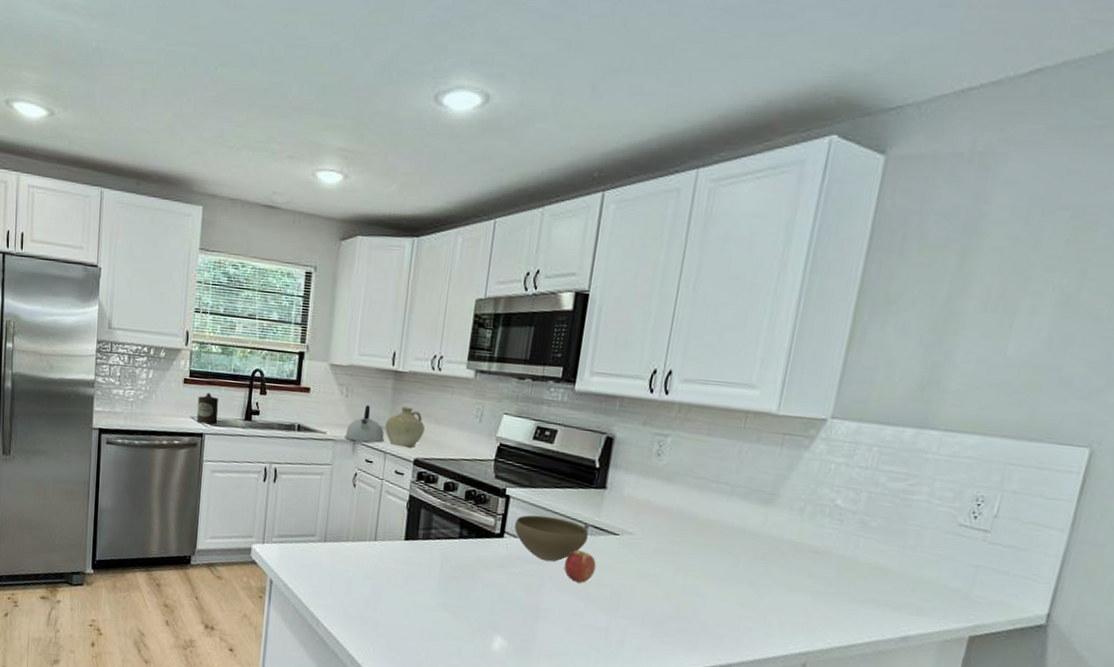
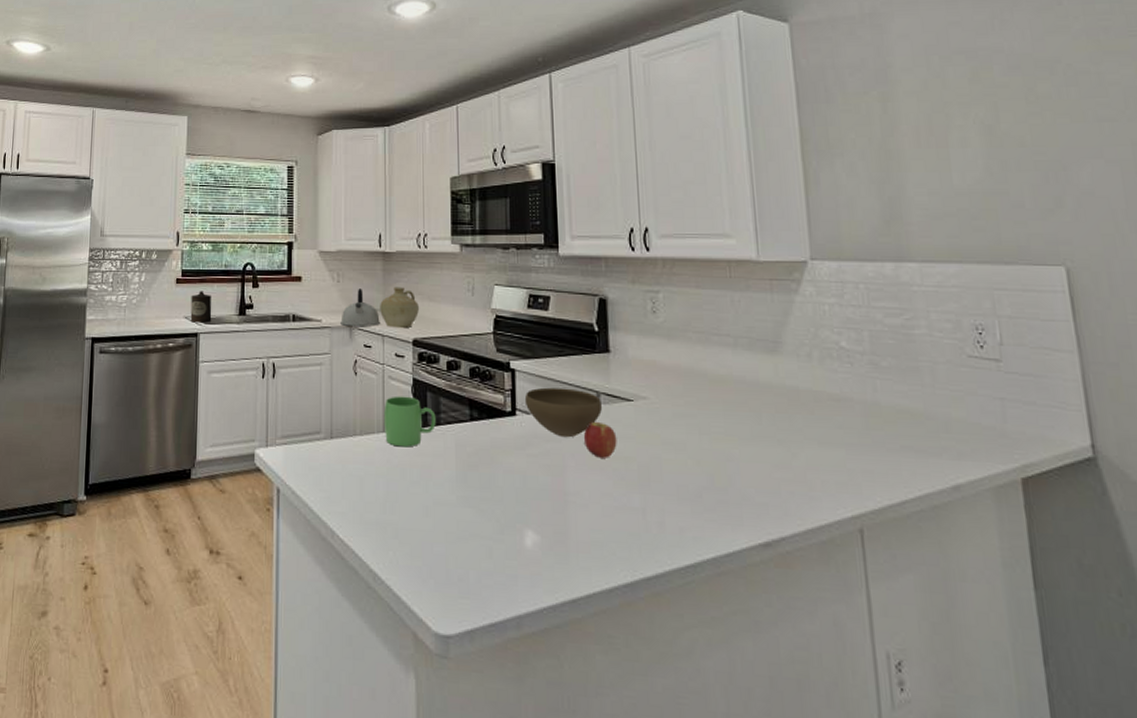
mug: none [376,509,427,556] -> present [383,396,436,447]

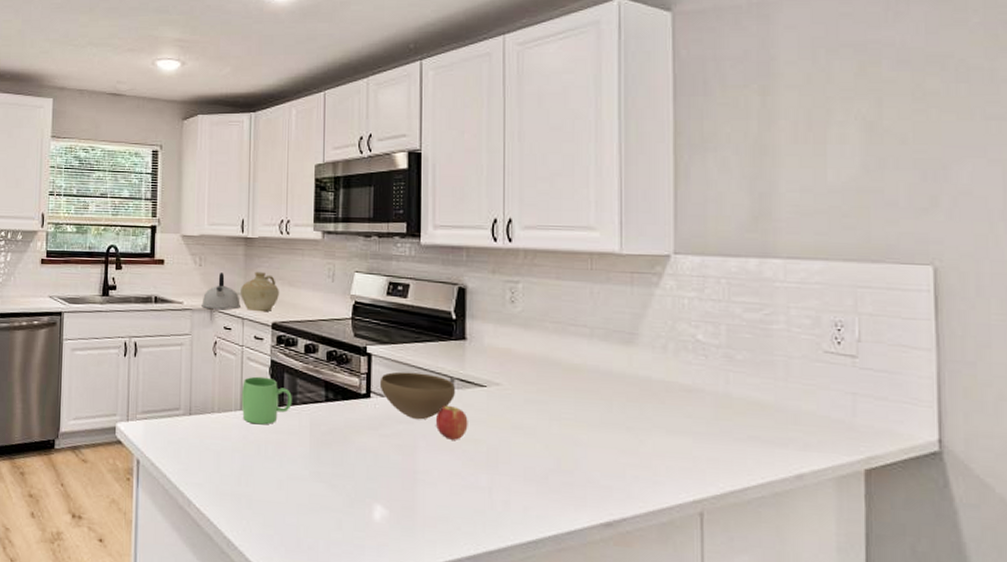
canister: present [190,291,212,323] -> none [55,271,76,303]

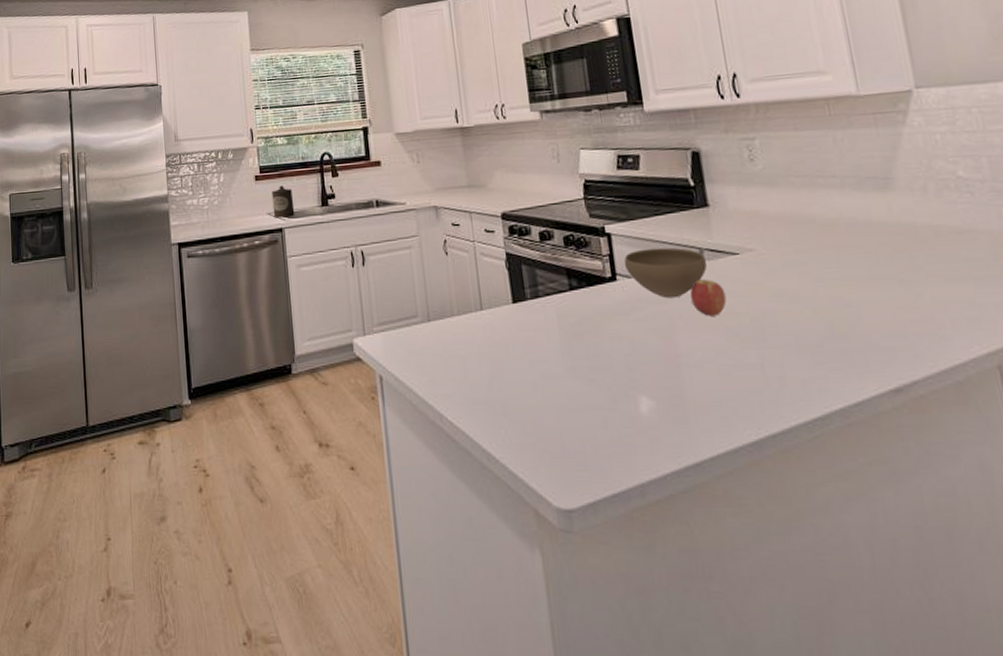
canister: none [55,271,76,303] -> present [271,185,295,218]
kettle: present [201,273,242,310] -> none [425,167,467,207]
ceramic jug: present [241,271,280,311] -> none [463,160,505,203]
mug: present [241,376,292,425] -> none [479,271,535,324]

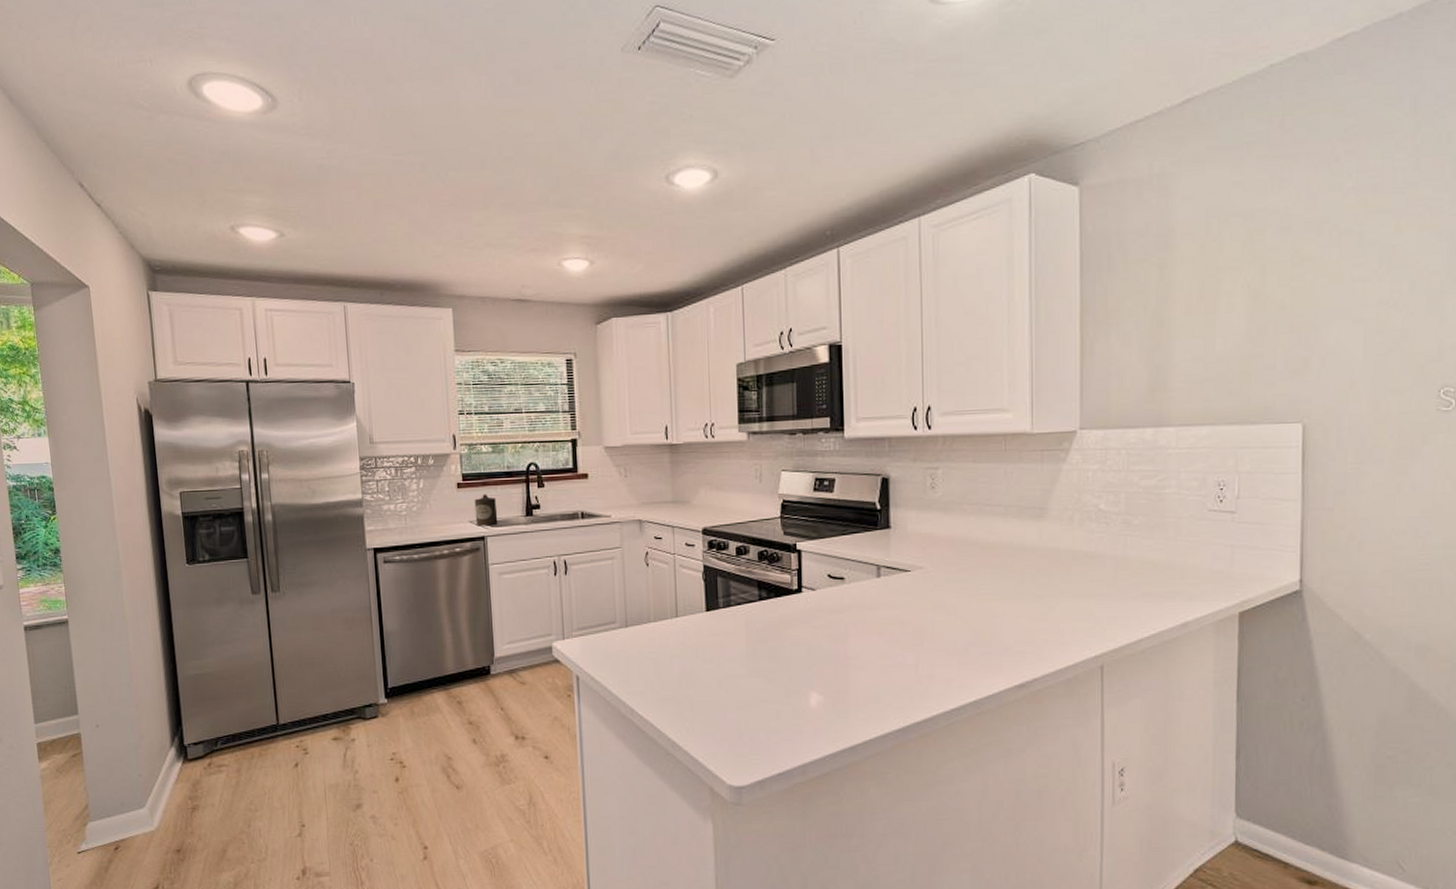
bowl: present [624,247,707,299] -> none [810,564,881,609]
fruit: present [690,278,727,316] -> none [865,592,895,624]

